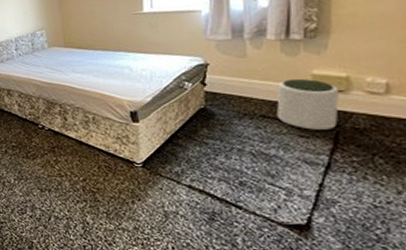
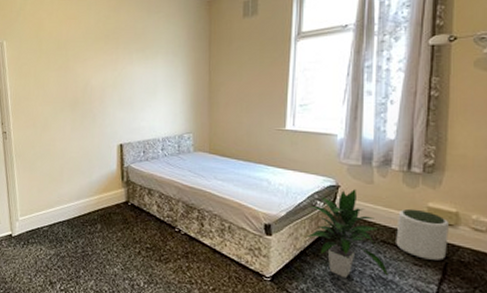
indoor plant: none [175,65,272,158] -> present [305,189,390,279]

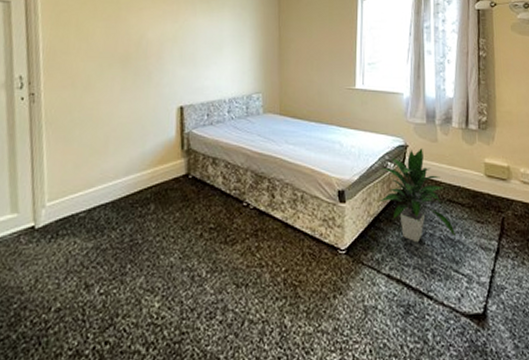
plant pot: present [396,208,449,261] -> none [460,165,503,215]

